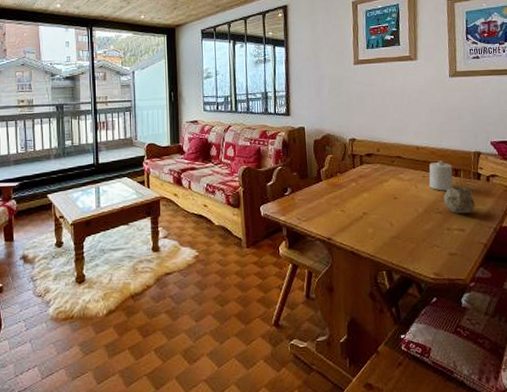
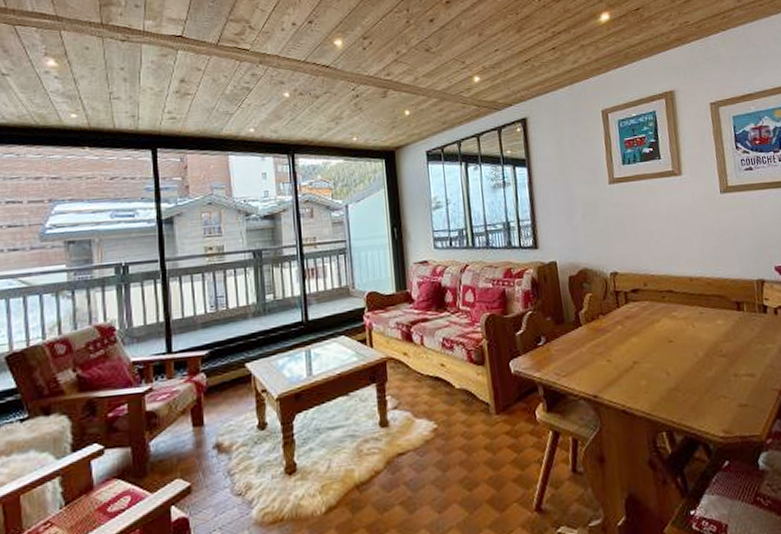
candle: present [429,160,453,191] -> none [706,292,736,329]
mug: present [444,185,475,214] -> none [726,321,764,356]

